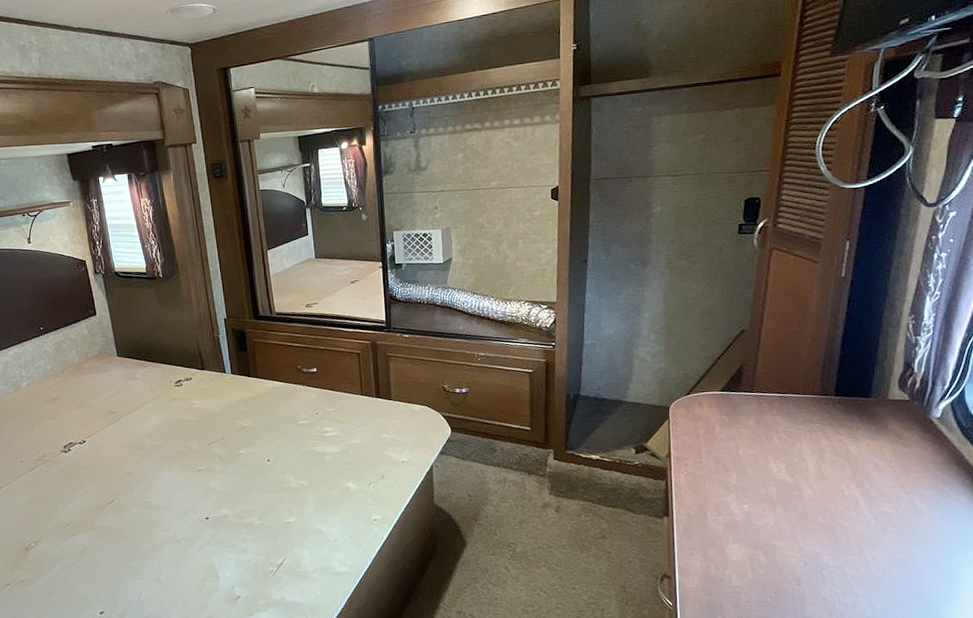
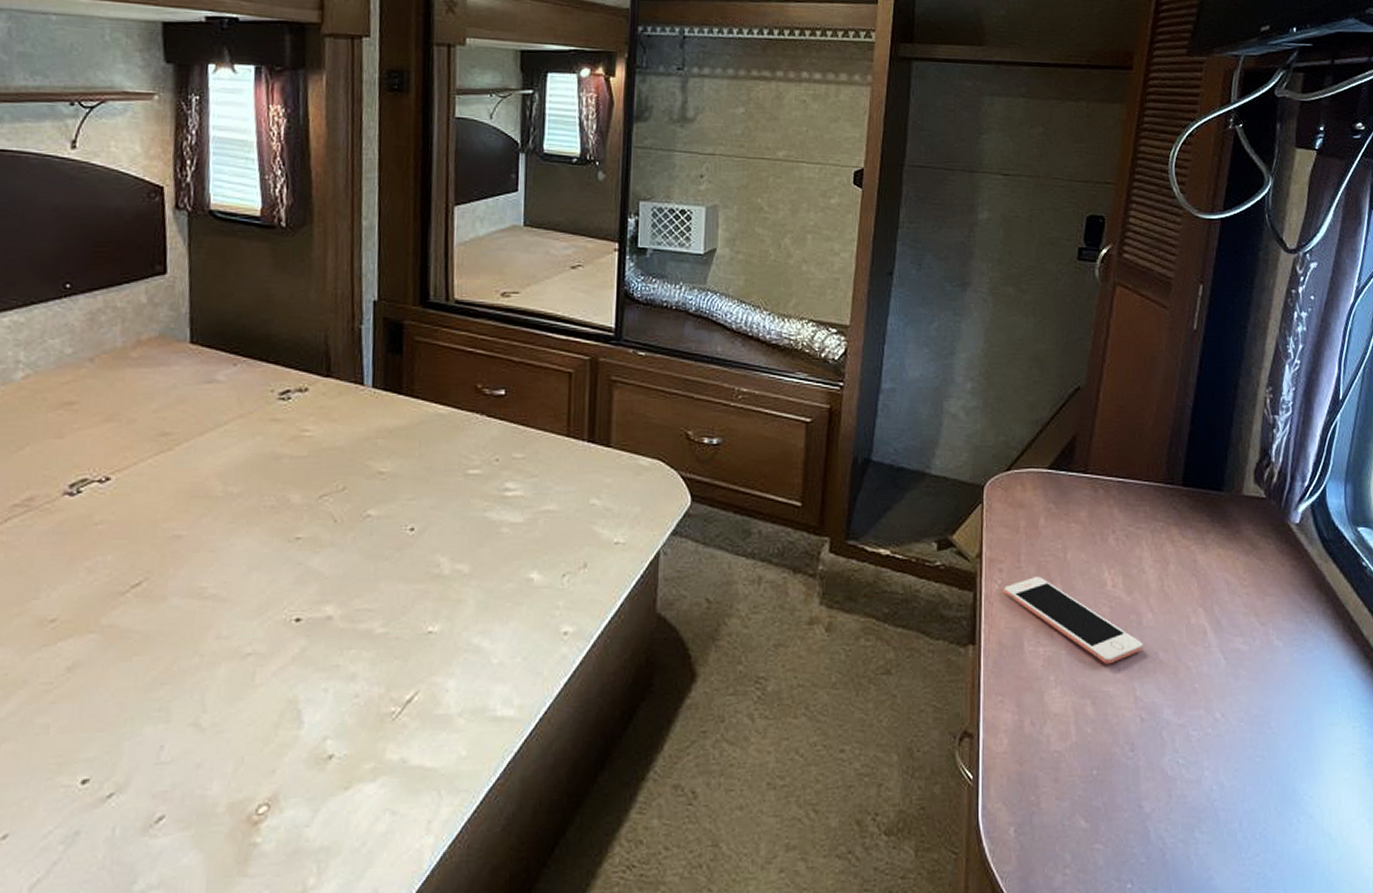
cell phone: none [689,468,805,527] -> present [1004,577,1144,665]

